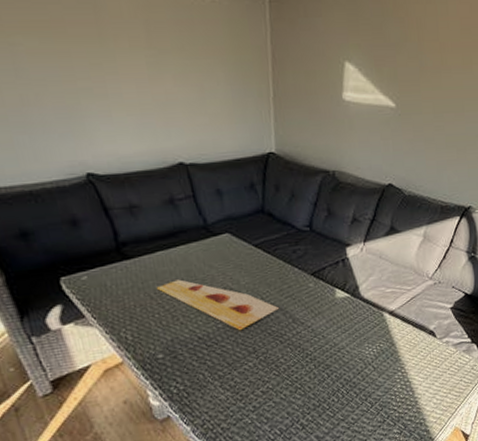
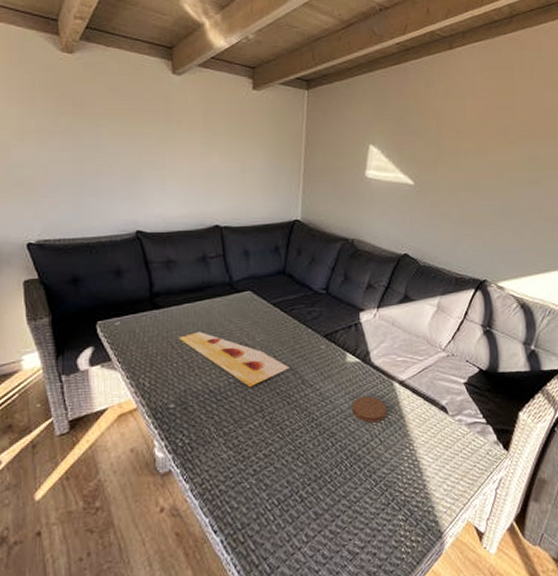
coaster: none [344,328,379,353] -> present [352,396,387,423]

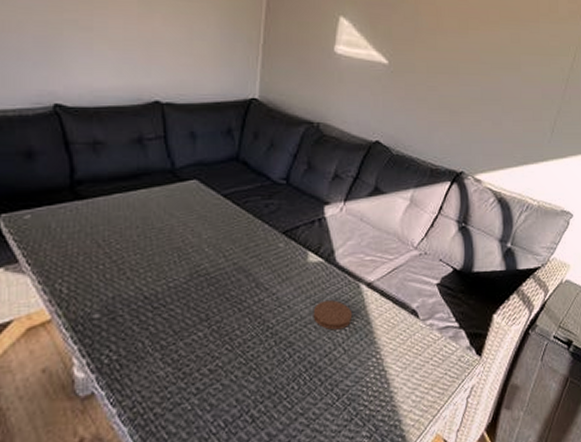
painting: present [178,331,291,388] -> none [106,227,243,293]

